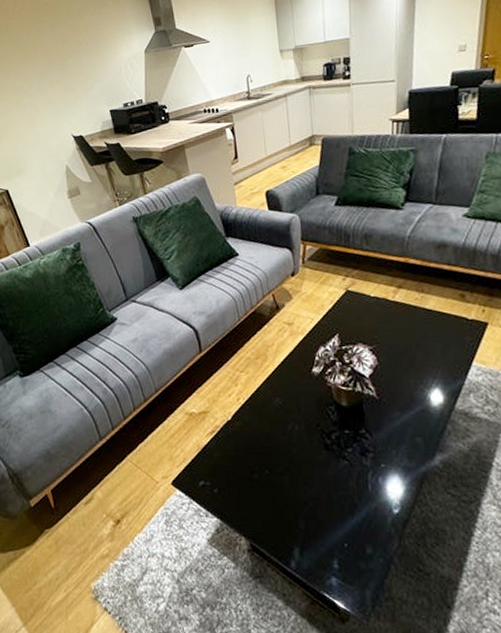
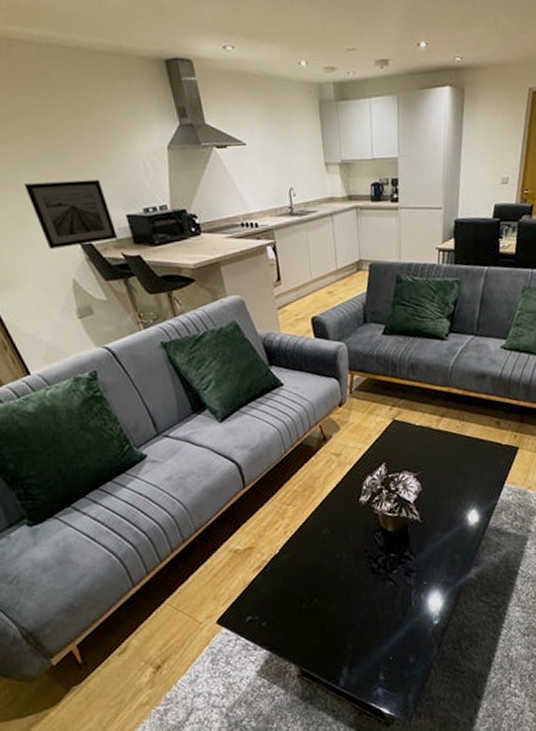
wall art: none [35,83,103,143] -> present [24,179,118,250]

